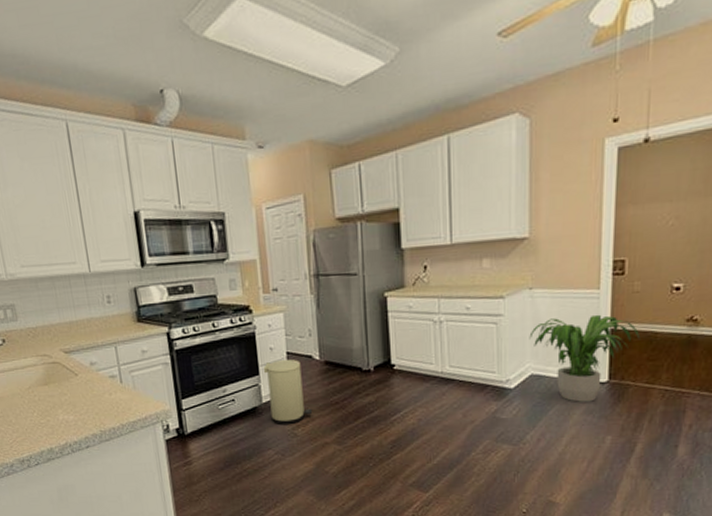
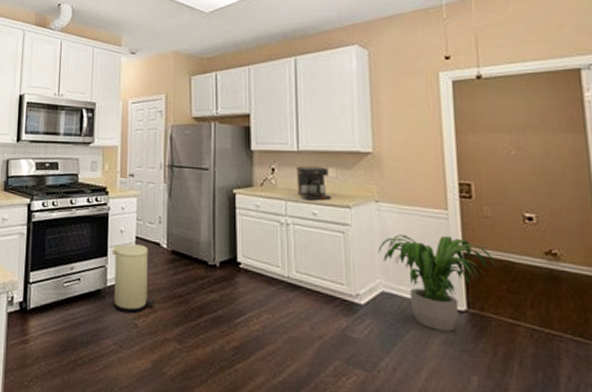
coffee maker: none [450,258,485,296] -> present [296,165,331,201]

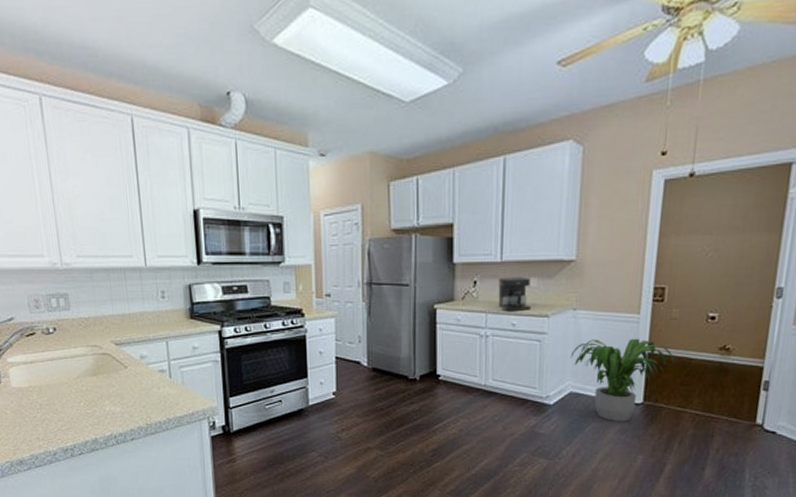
pedal bin: present [113,244,156,314] -> none [313,365,358,429]

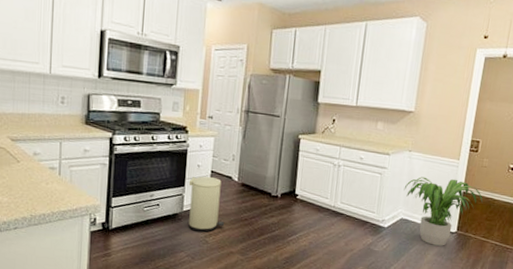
pedal bin: none [313,365,358,429] -> present [188,176,225,233]
coffee maker: present [498,276,531,312] -> none [350,118,378,148]

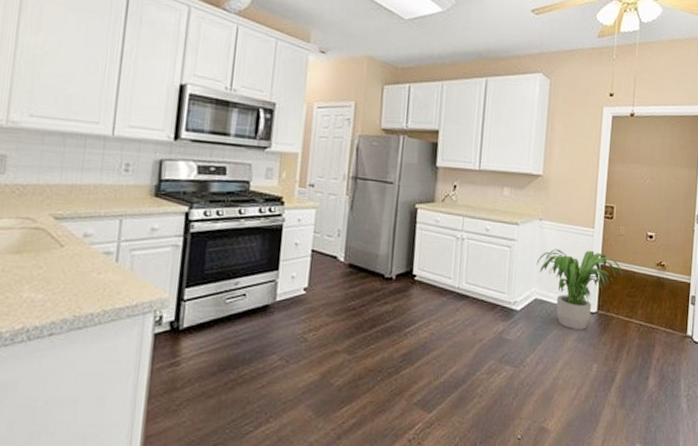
pedal bin: present [188,176,225,233] -> none [282,257,328,328]

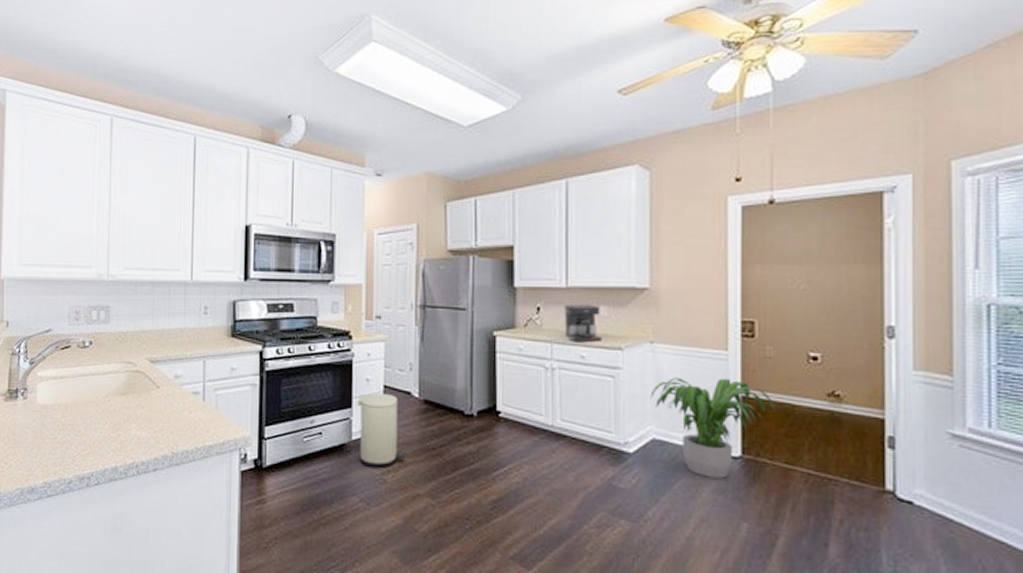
pedal bin: none [282,257,328,328] -> present [358,394,406,469]
coffee maker: none [474,184,504,218] -> present [564,303,602,343]

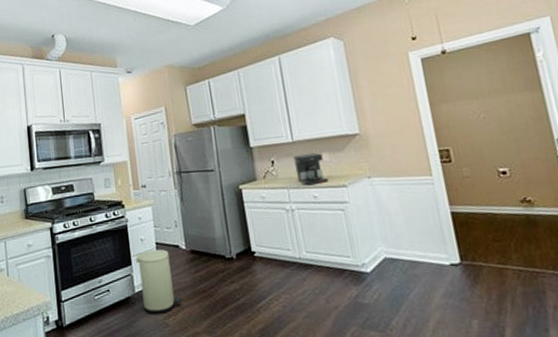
potted plant: present [650,377,776,479] -> none [376,198,482,285]

